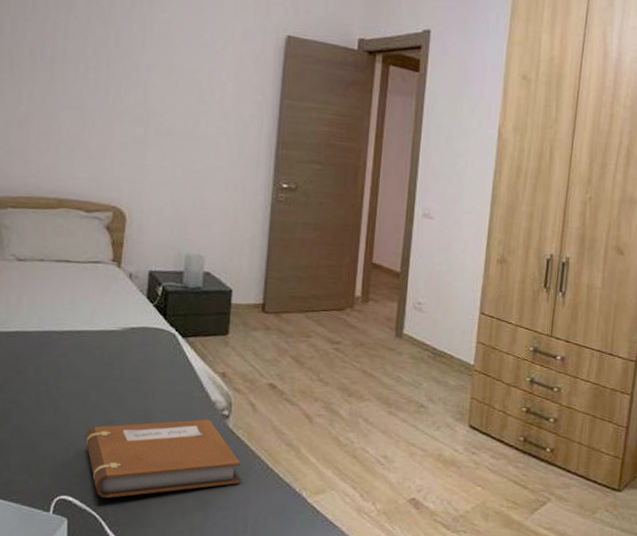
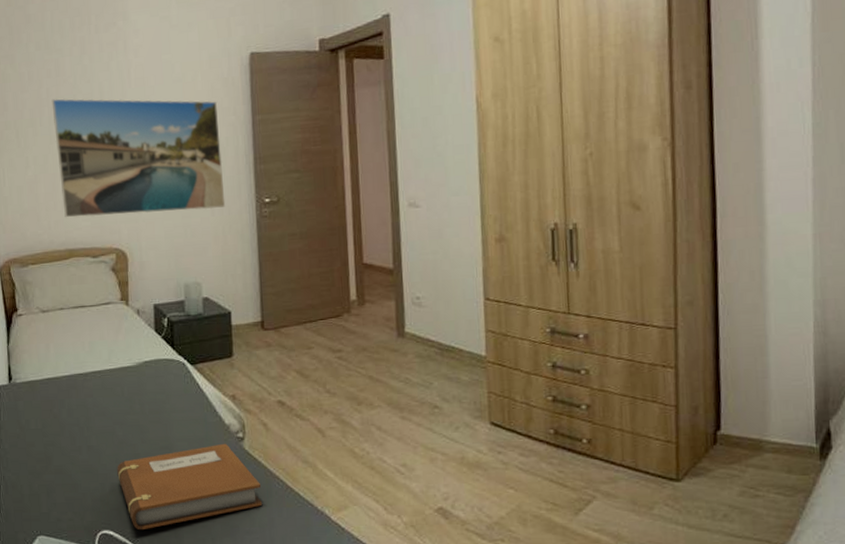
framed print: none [57,34,245,185] -> present [51,98,226,218]

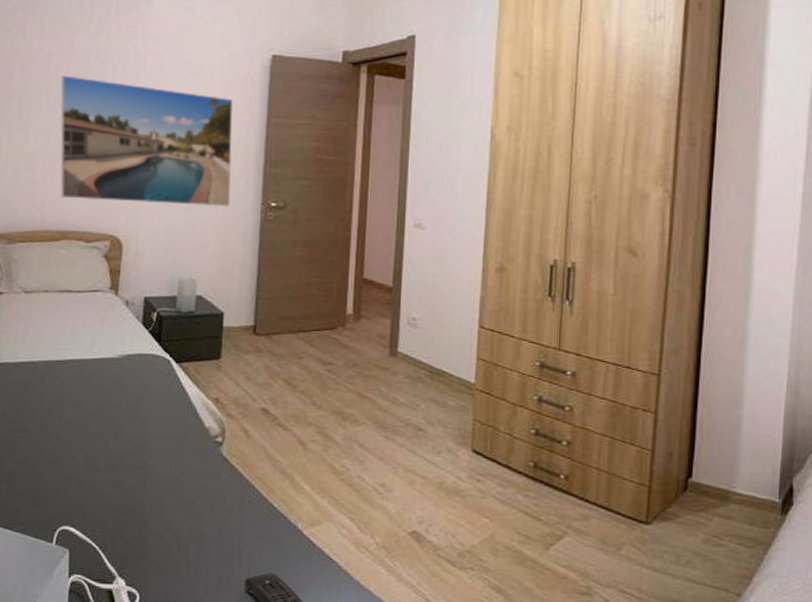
notebook: present [117,443,263,529] -> none [85,446,236,529]

